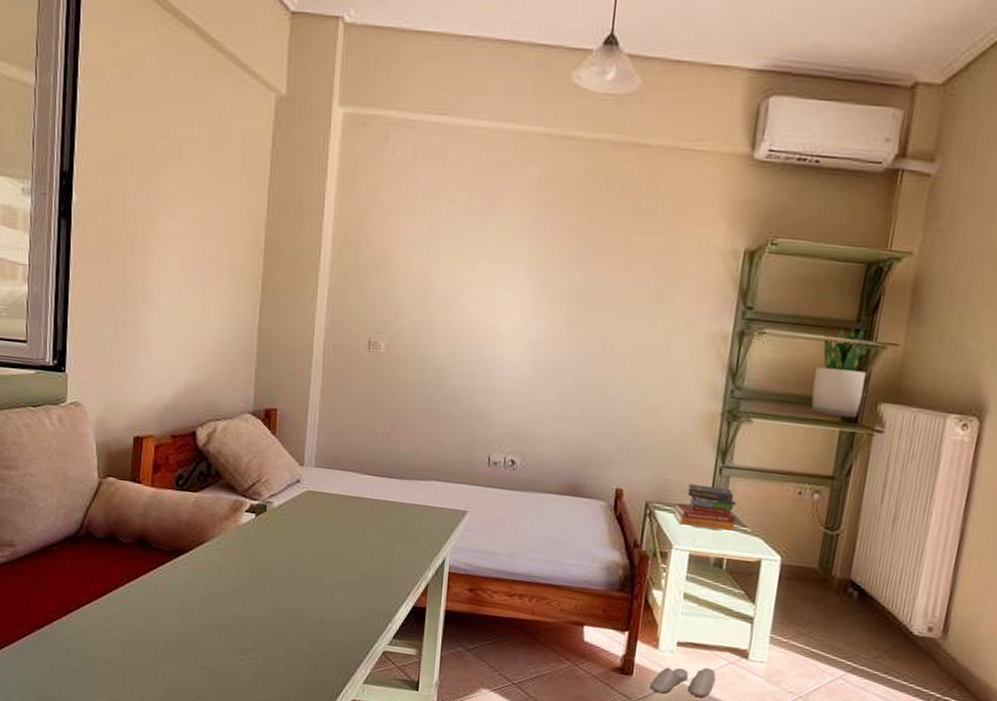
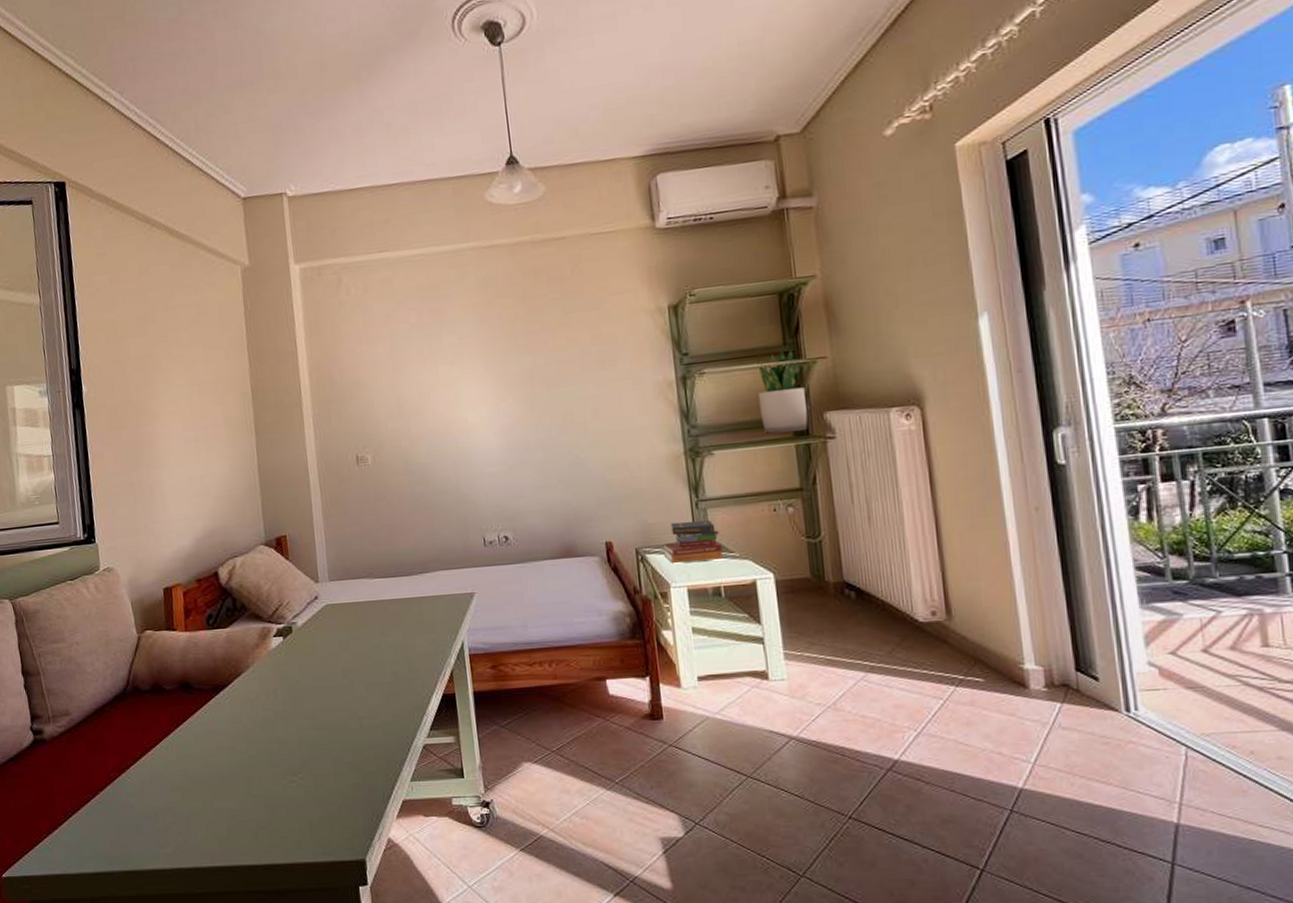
slippers: present [650,667,716,697] -> none [682,696,743,732]

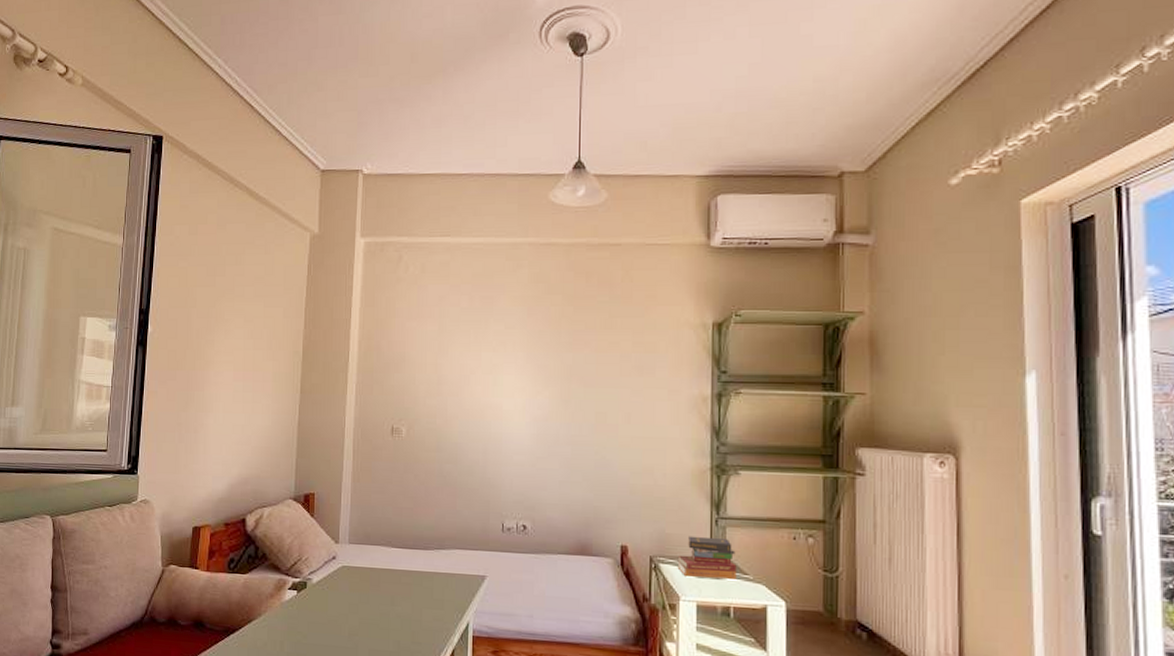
planter: present [757,349,808,434] -> none [791,380,840,464]

